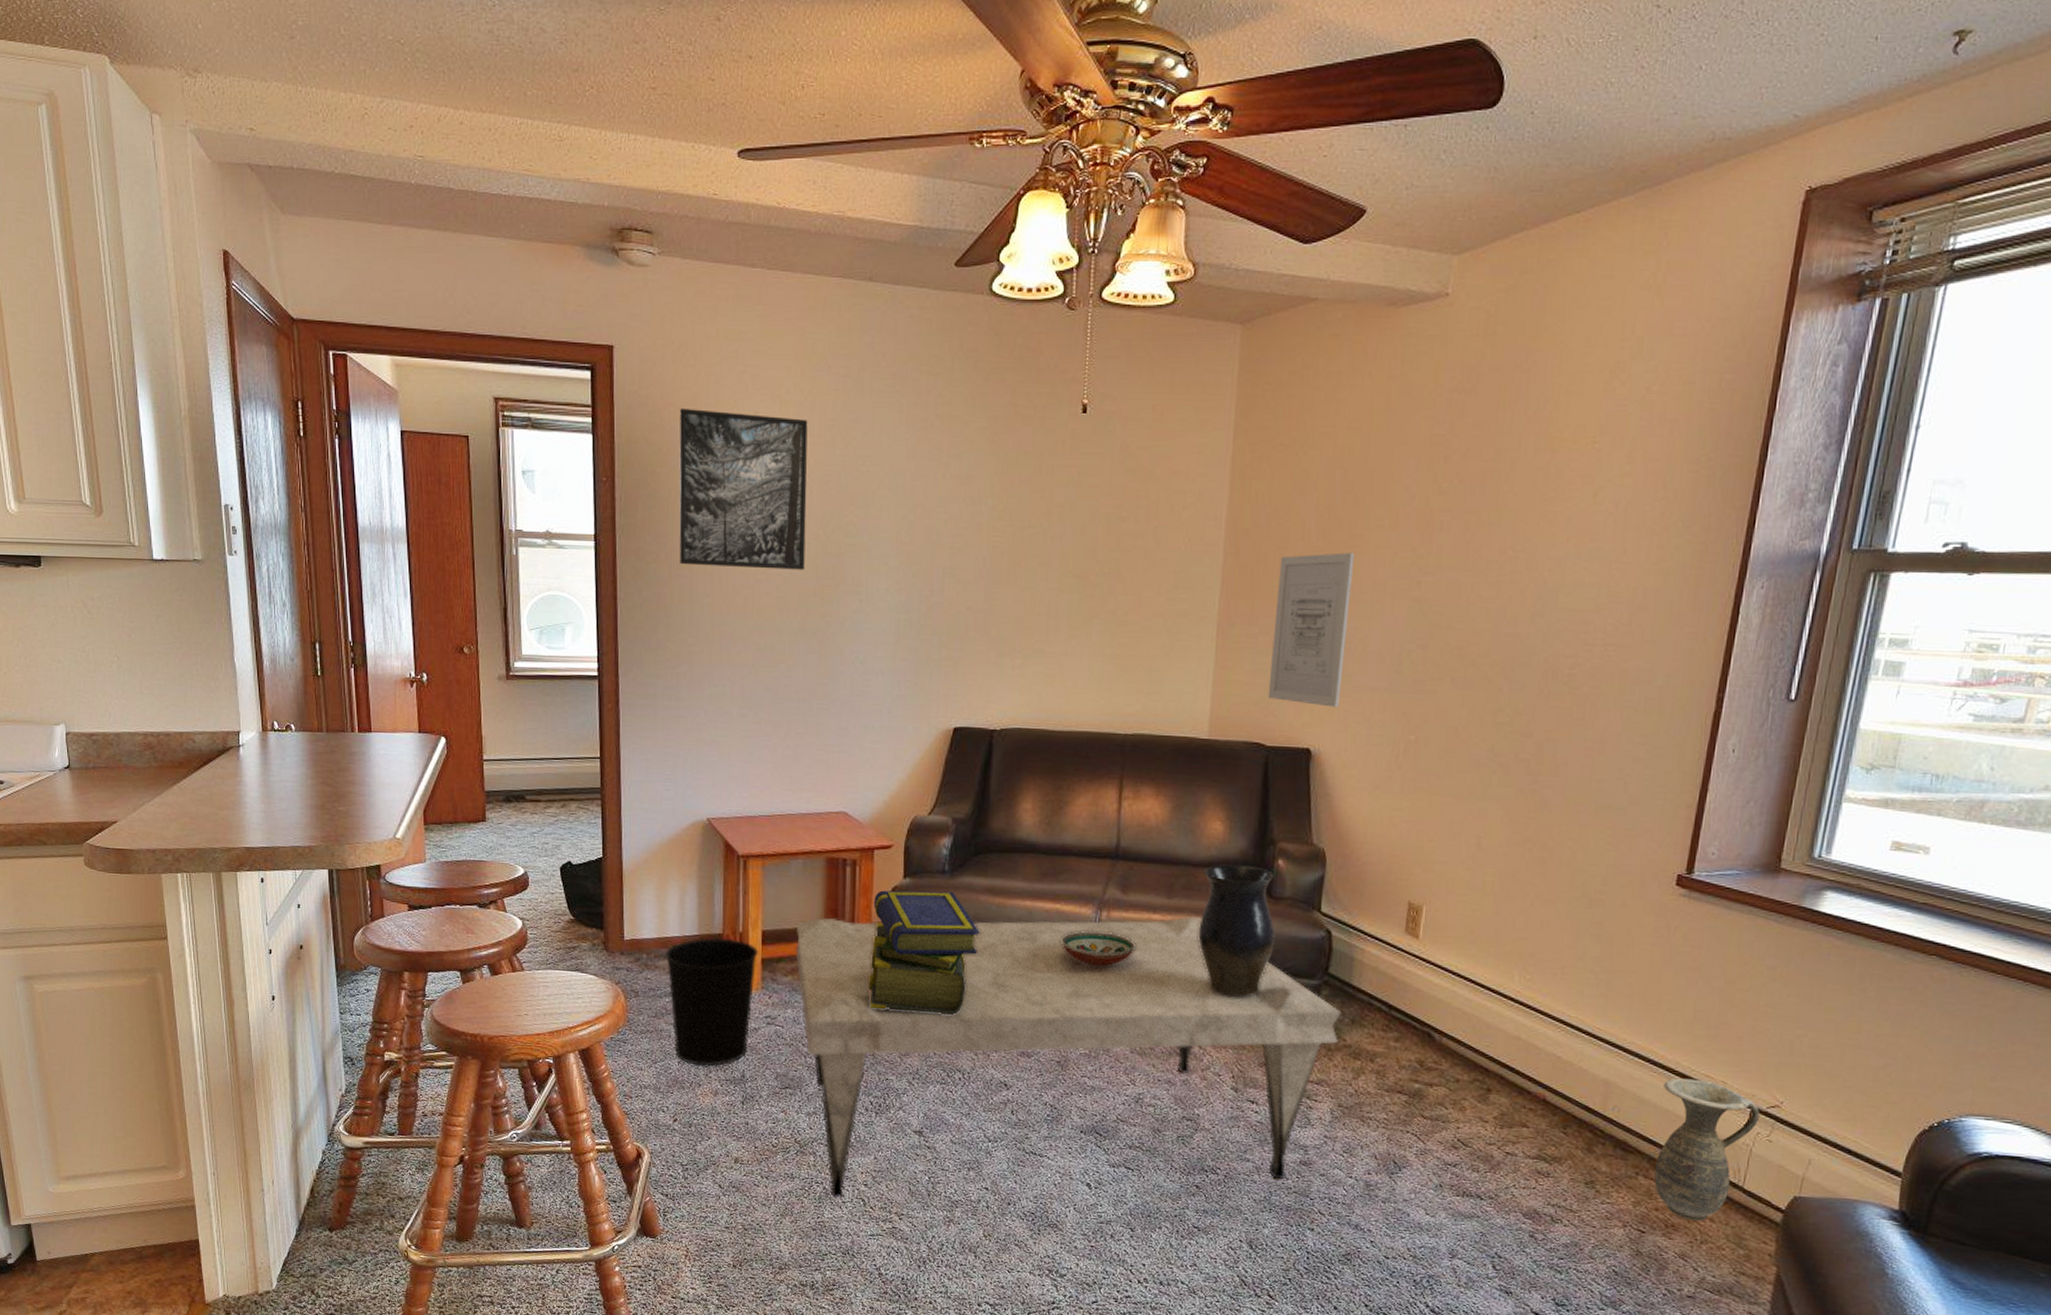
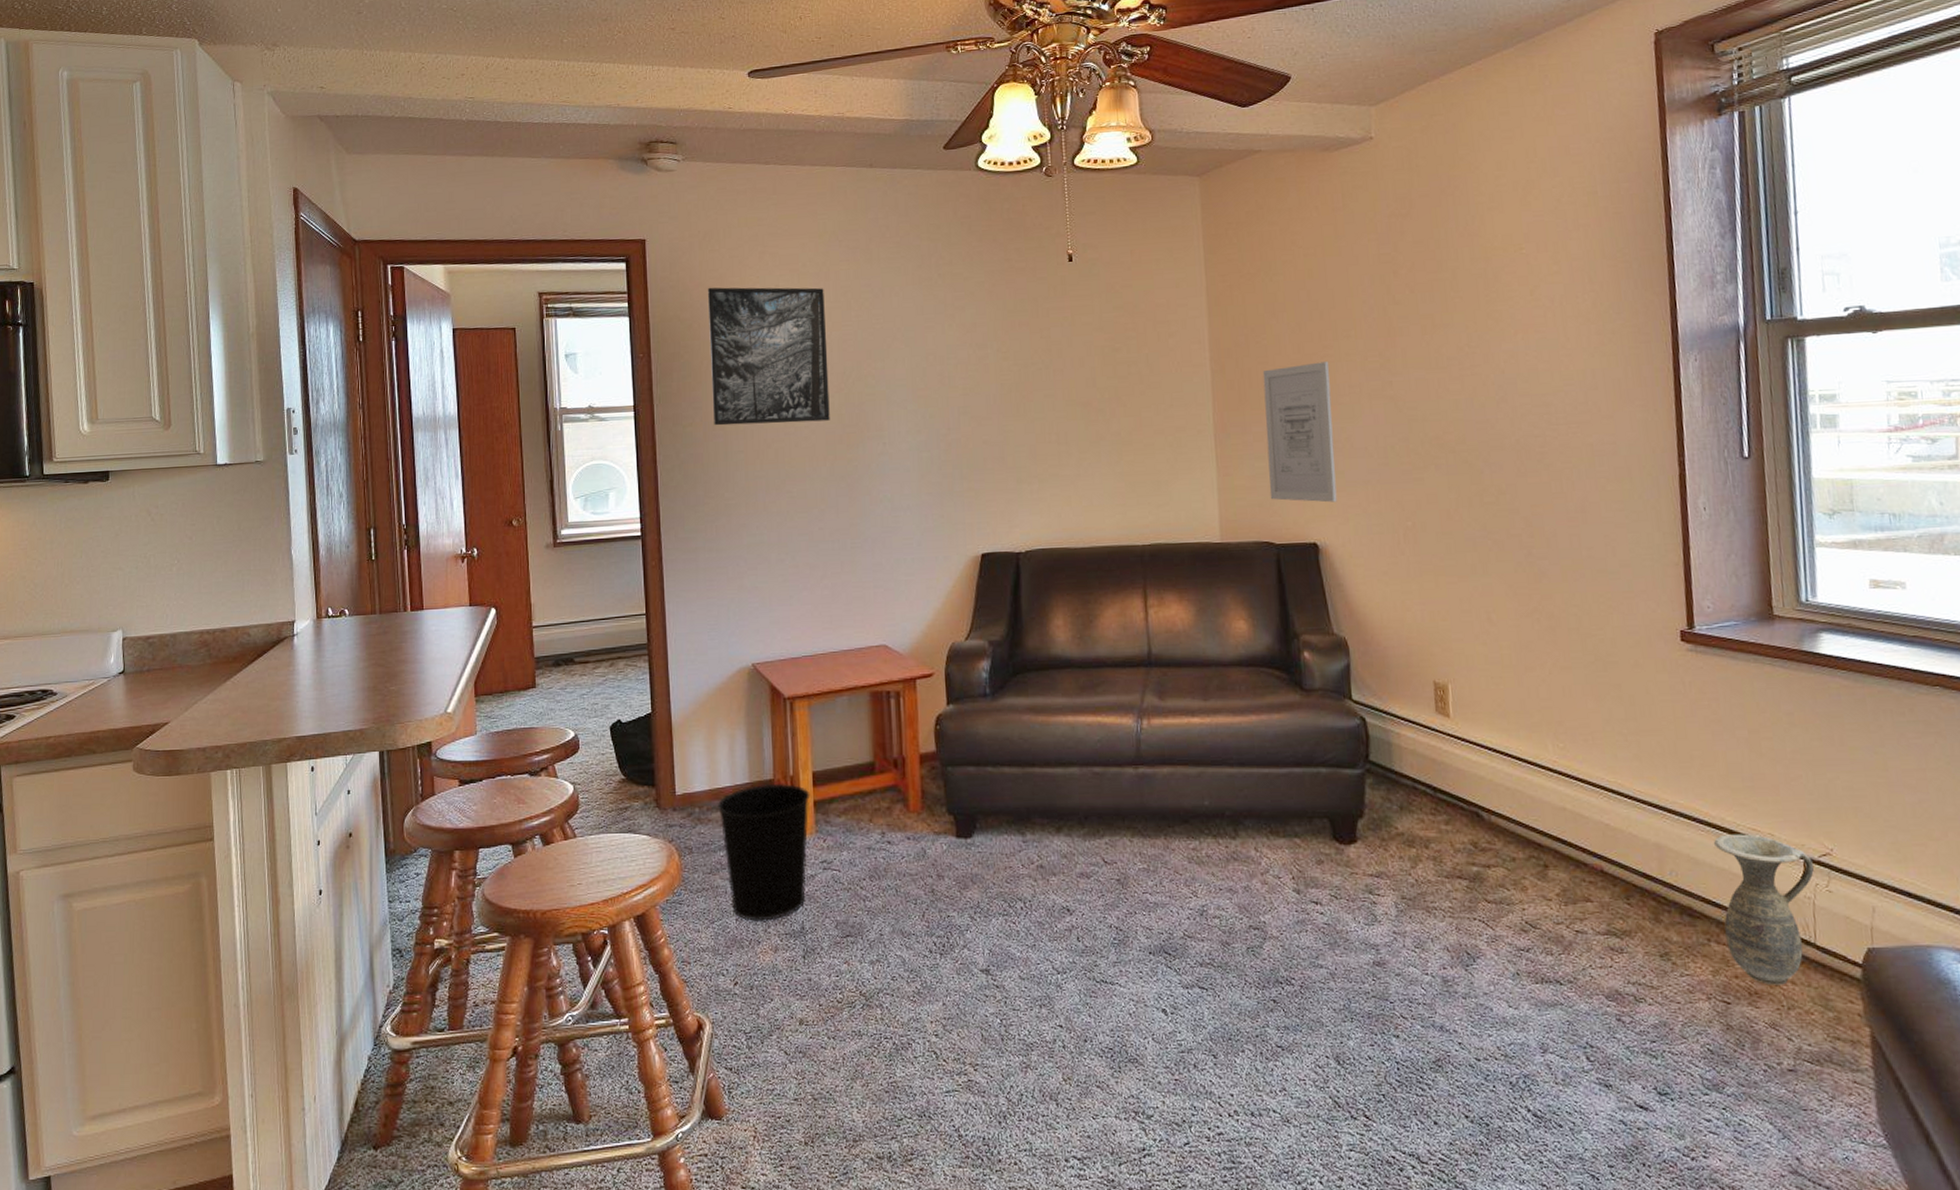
coffee table: present [795,915,1342,1198] -> none [845,715,1390,1054]
stack of books: present [868,890,980,1015] -> none [920,714,1027,842]
decorative bowl: present [1060,930,1137,967] -> none [1105,740,1181,777]
vase: present [1198,864,1275,997] -> none [1235,660,1313,794]

